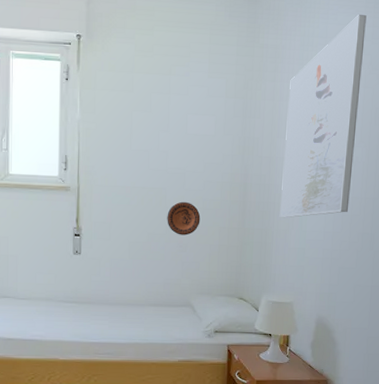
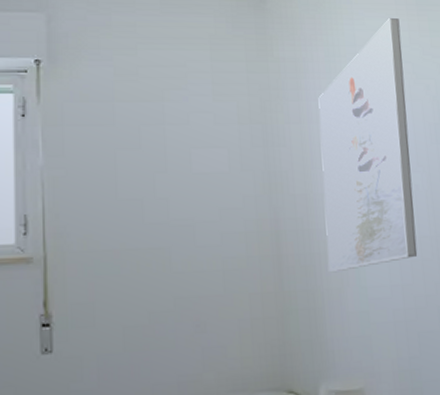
decorative plate: present [167,201,201,235] -> none [174,262,222,310]

